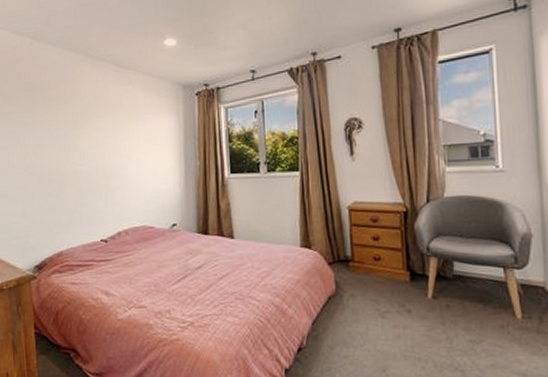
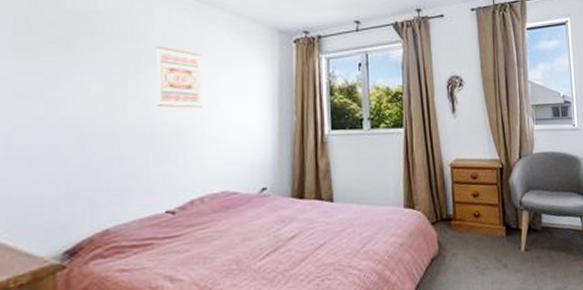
wall art: none [88,105,124,157] -> present [156,46,202,108]

